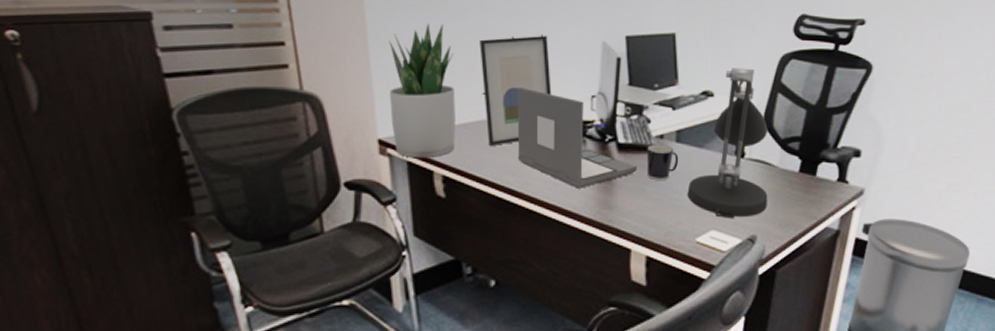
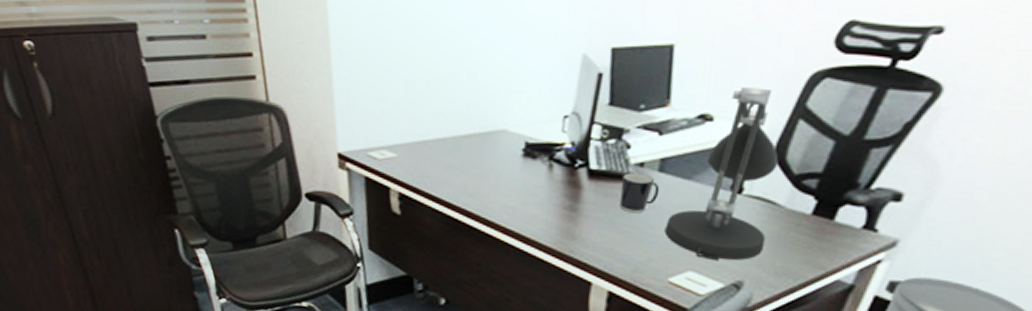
planter: present [389,23,456,159] -> none [349,33,416,175]
picture frame: present [480,35,552,145] -> none [444,46,520,165]
laptop: present [517,86,638,189] -> none [476,103,609,215]

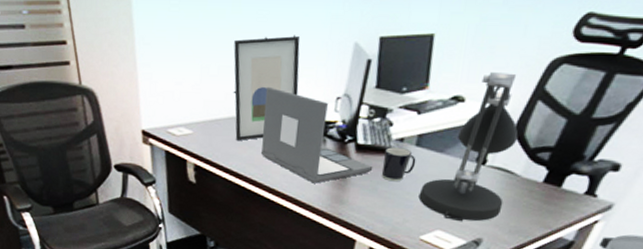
picture frame: none [444,46,520,165] -> present [233,35,300,141]
laptop: none [476,103,609,215] -> present [260,86,373,184]

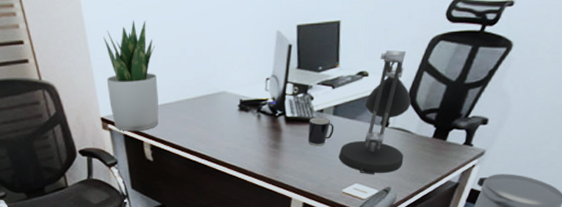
planter: none [152,23,210,149] -> present [103,20,159,132]
picture frame: present [233,35,300,141] -> none [175,27,234,121]
laptop: present [260,86,373,184] -> none [206,72,301,153]

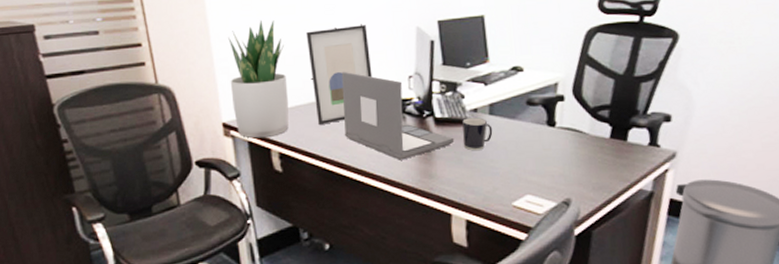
picture frame: none [175,27,234,121] -> present [306,24,372,125]
laptop: none [206,72,301,153] -> present [341,71,455,160]
desk lamp: present [339,50,411,175] -> none [502,43,581,184]

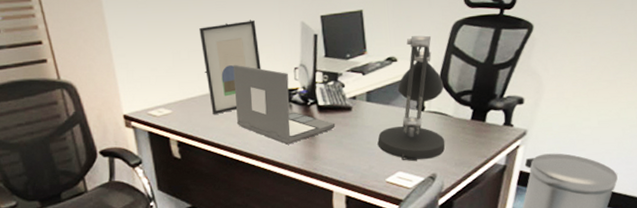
planter: present [228,20,289,139] -> none [125,17,185,129]
mug: present [462,117,493,151] -> none [342,104,370,135]
desk lamp: none [502,43,581,184] -> present [377,35,445,162]

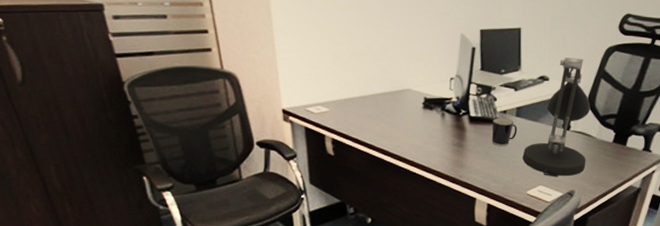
picture frame: present [199,20,261,114] -> none [362,27,419,116]
laptop: present [233,64,336,145] -> none [390,69,485,151]
mug: none [342,104,370,135] -> present [491,118,517,147]

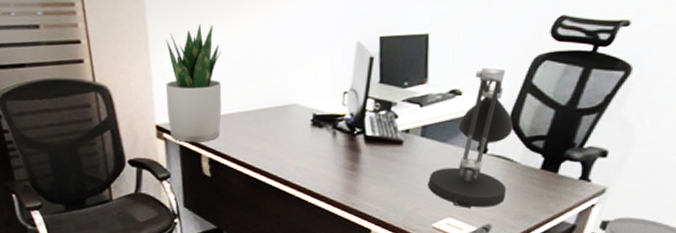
planter: none [290,16,343,125] -> present [165,24,222,143]
mug: present [491,118,517,147] -> none [390,138,422,171]

